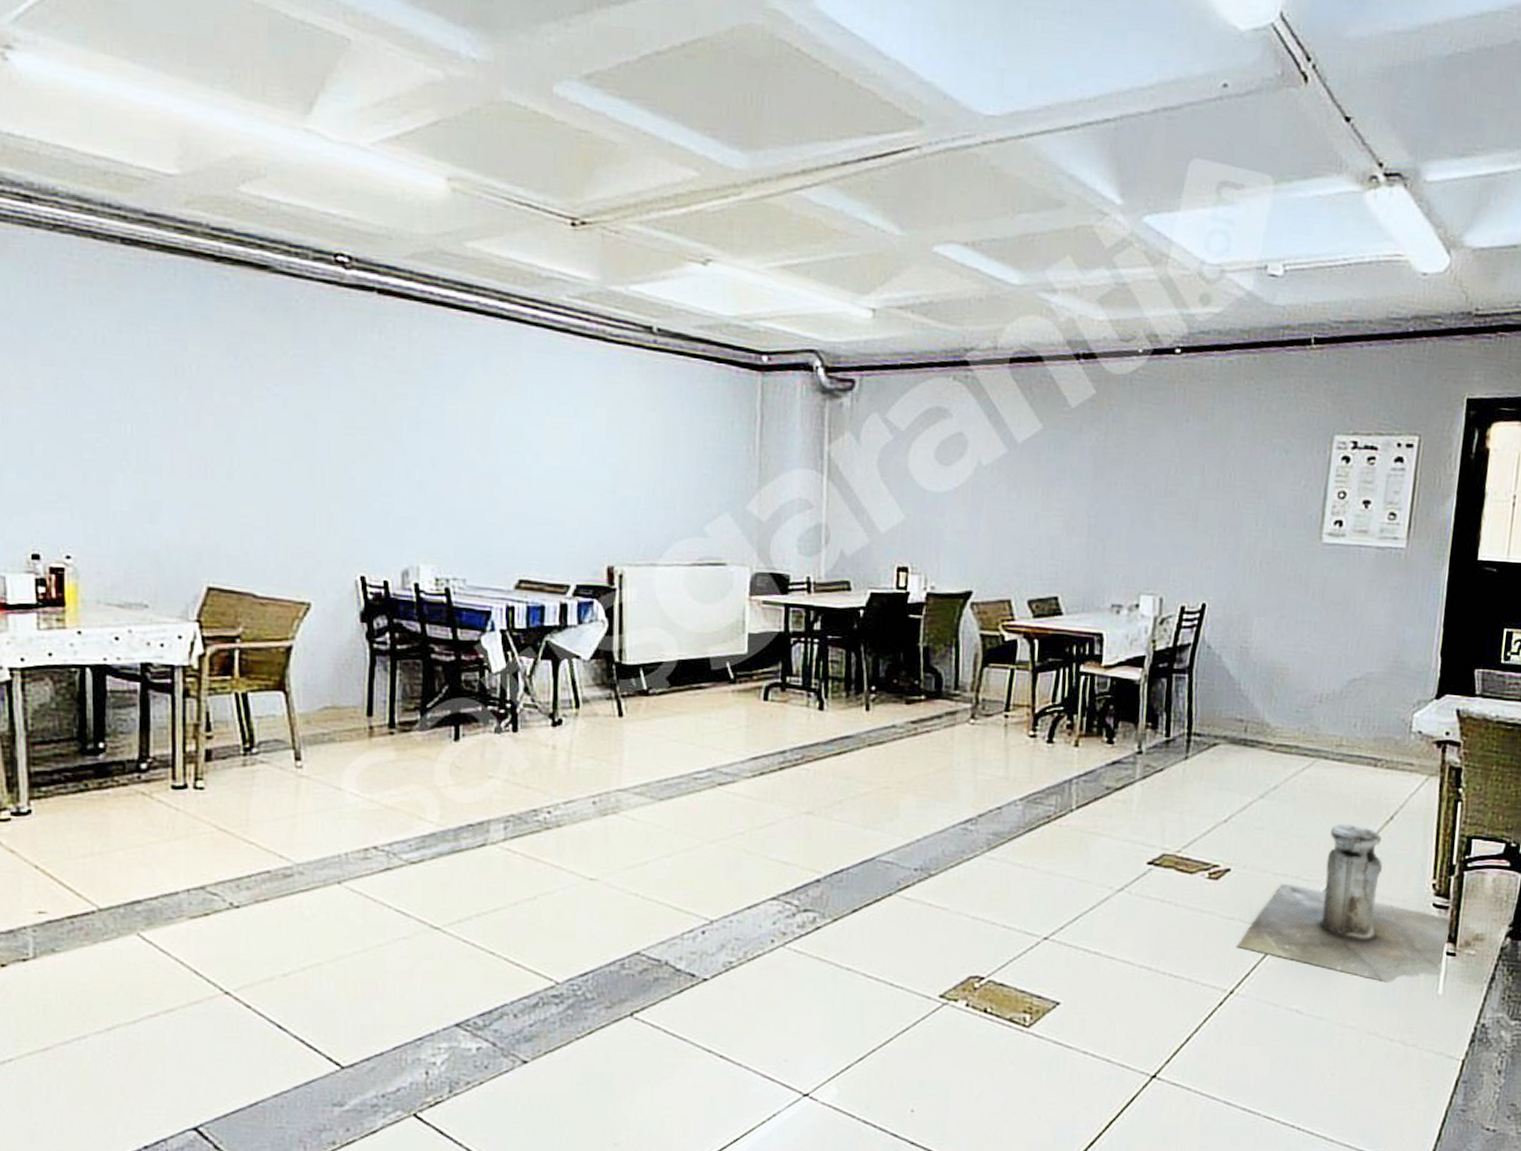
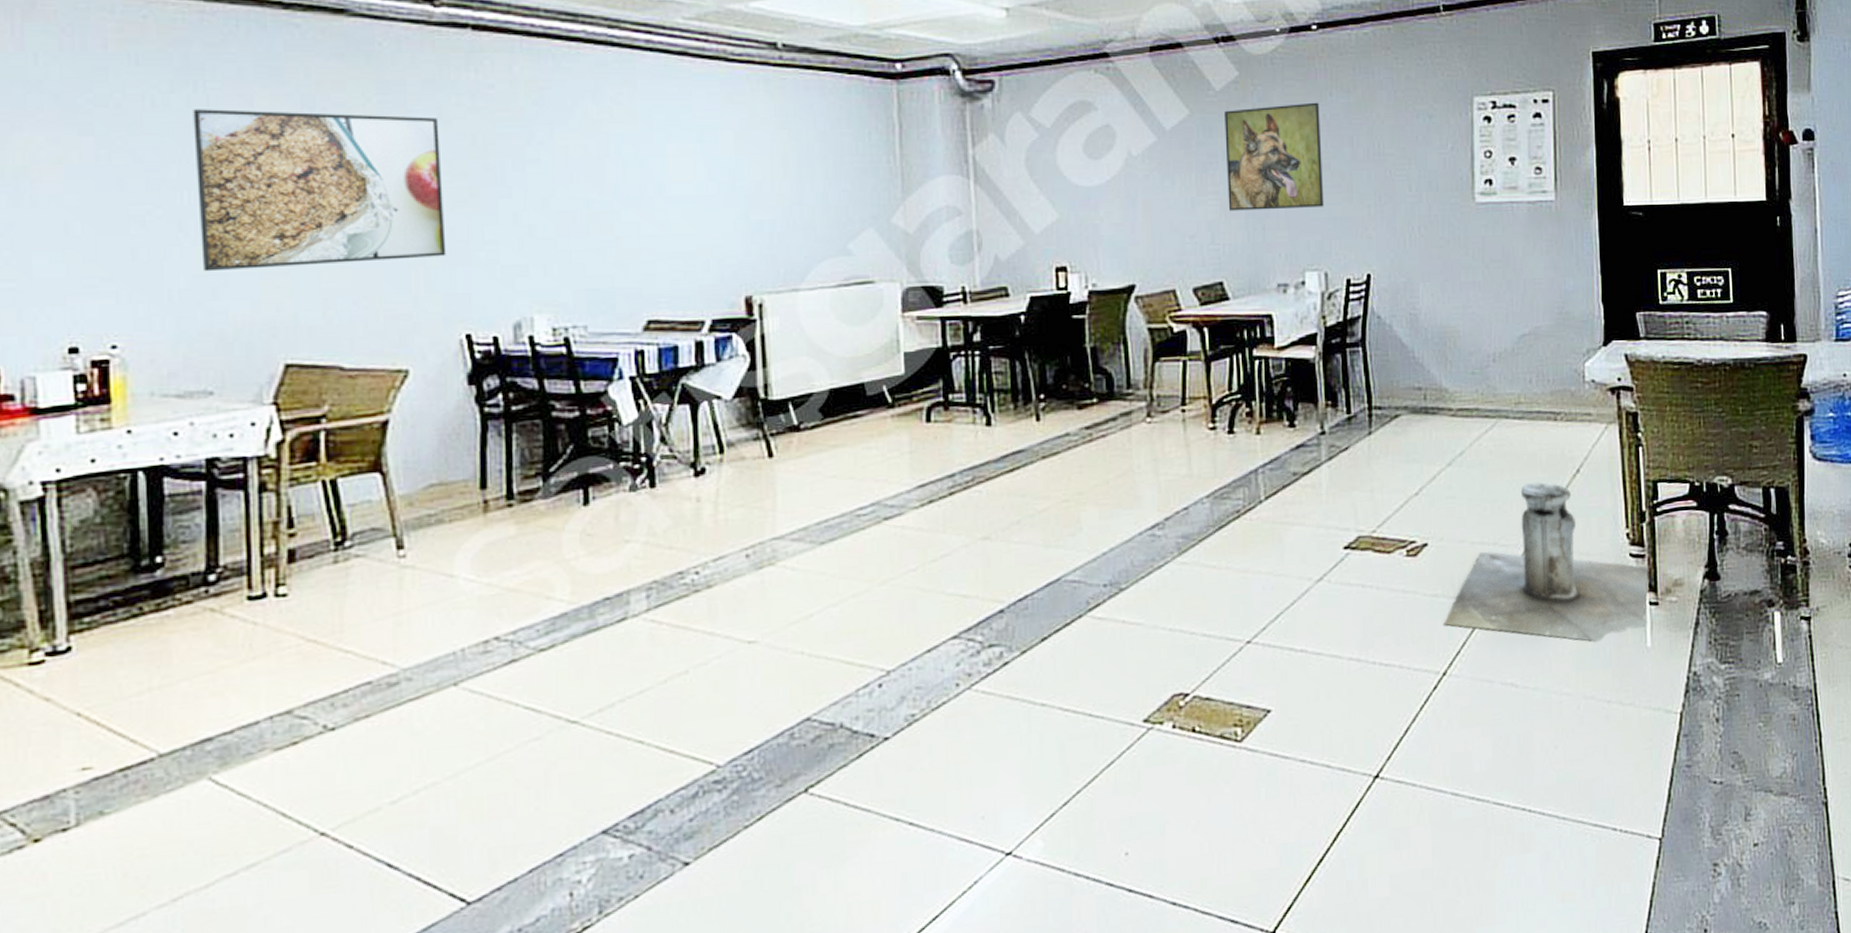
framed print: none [136,349,347,504] -> present [193,109,447,272]
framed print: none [1071,427,1174,533] -> present [1224,102,1324,211]

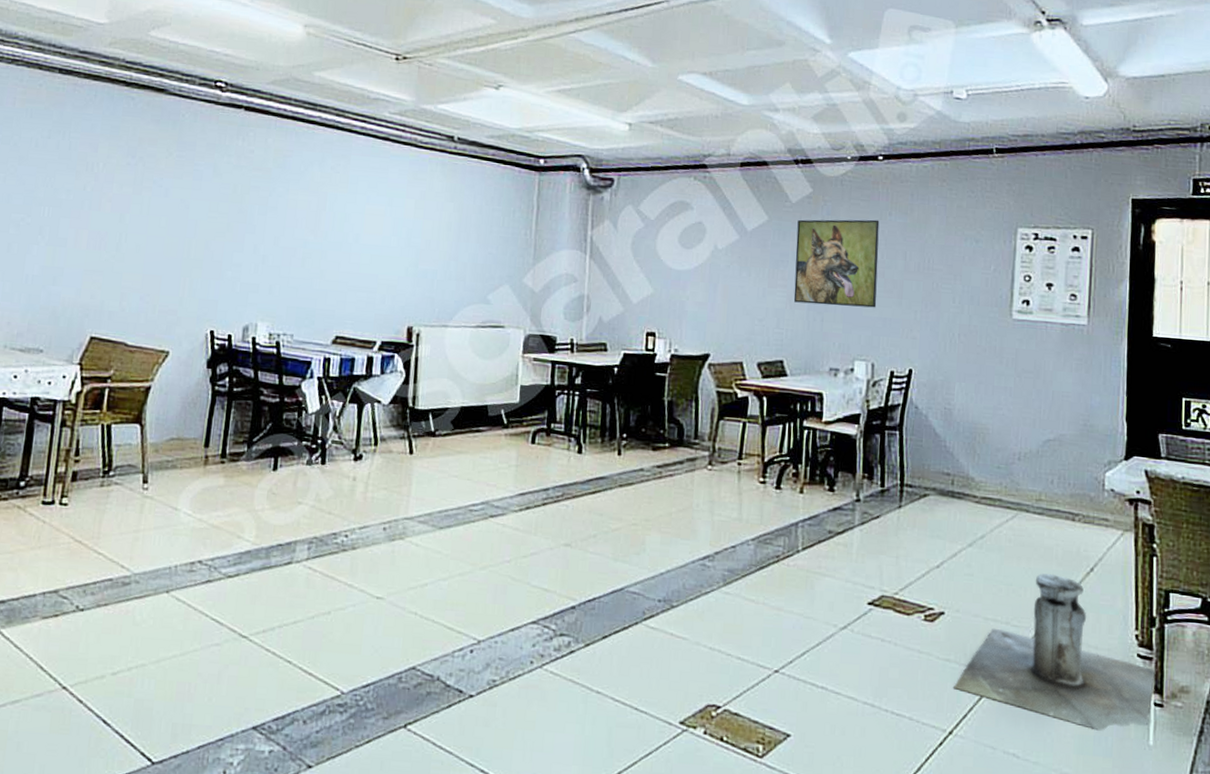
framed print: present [193,109,447,272] -> none [50,151,214,272]

